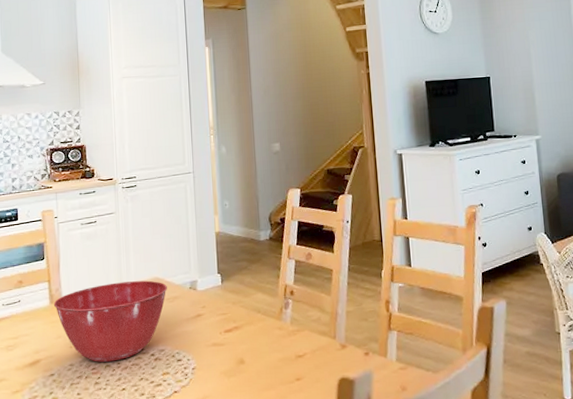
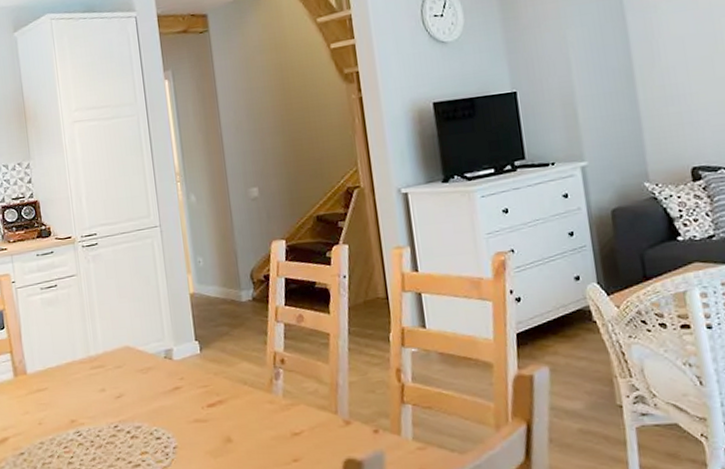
mixing bowl: present [53,280,167,362] -> none [18,349,140,440]

